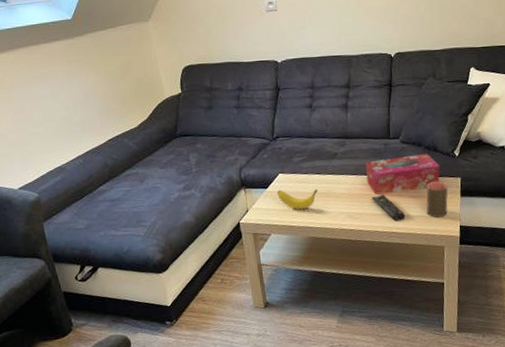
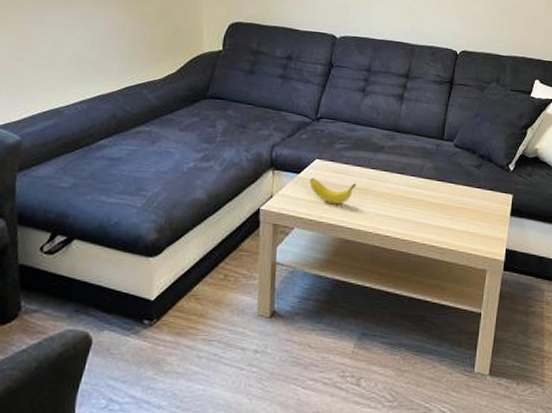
tissue box: present [366,153,440,194] -> none [412,161,493,202]
remote control: present [372,195,406,221] -> none [415,201,449,234]
cup: present [426,182,448,218] -> none [473,195,499,237]

